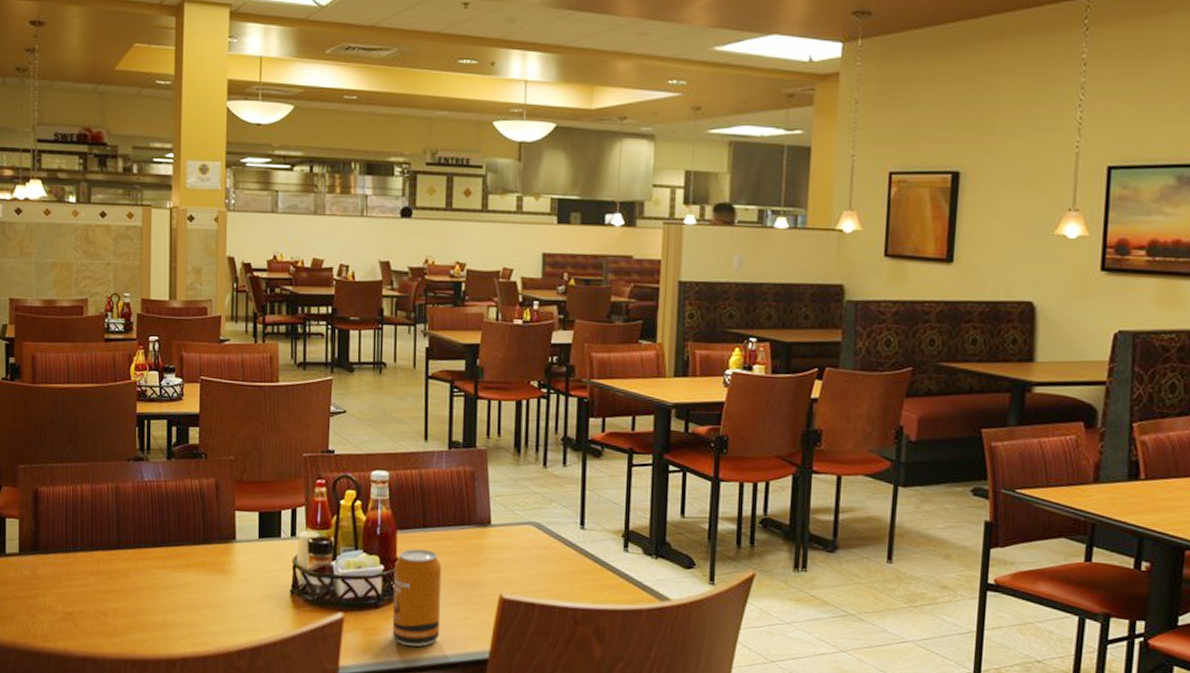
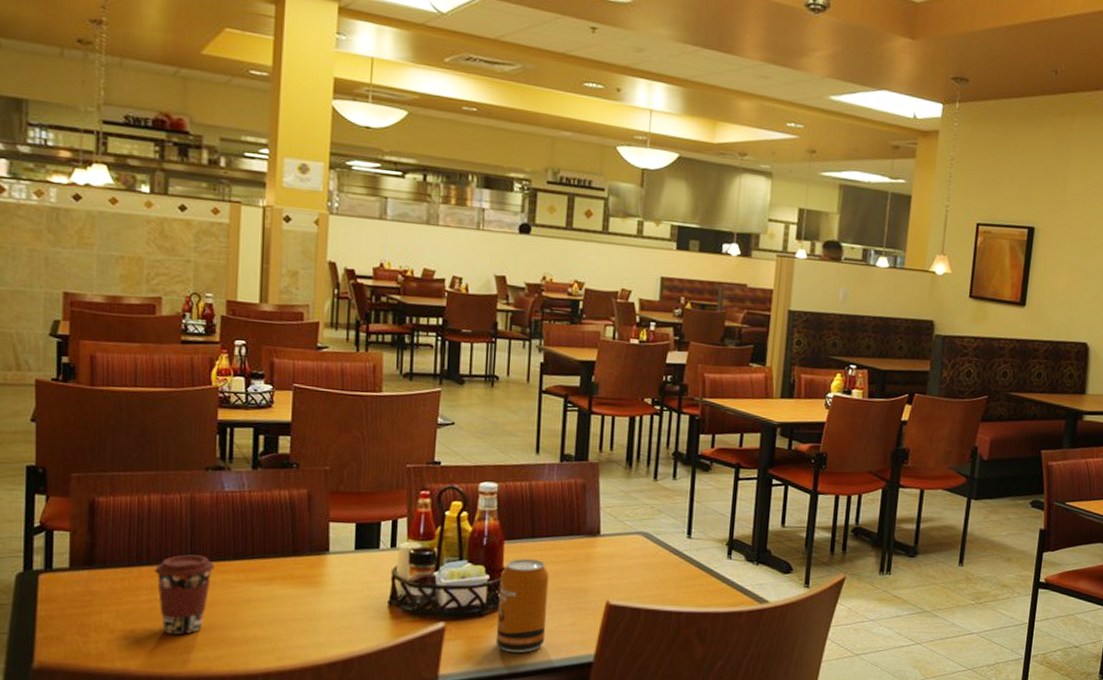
coffee cup: none [87,541,137,619] -> present [154,554,214,635]

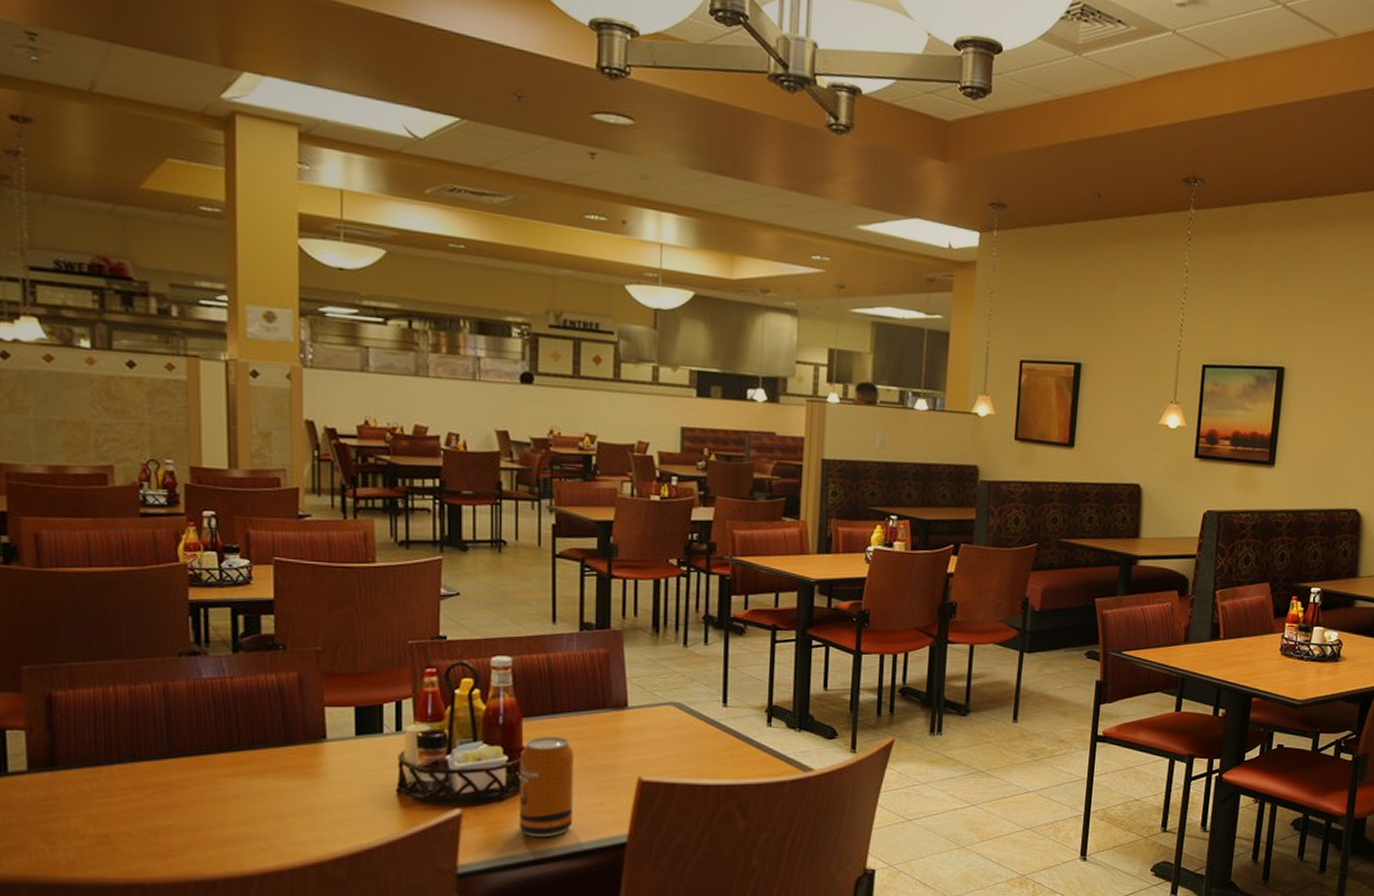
coffee cup: present [154,554,214,635] -> none [127,749,196,838]

